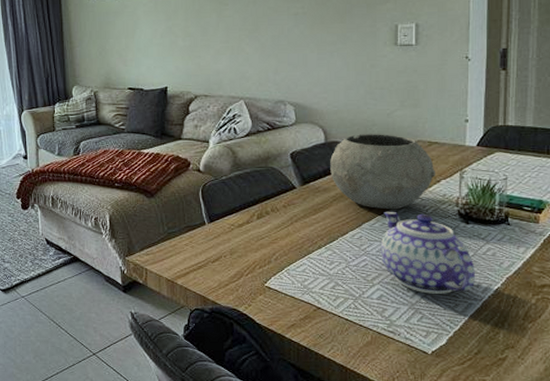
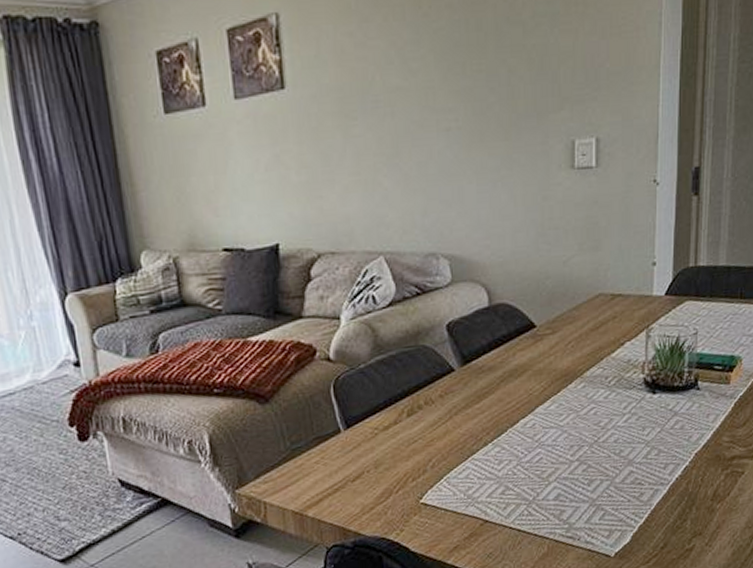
bowl: present [330,134,435,210] -> none [496,288,619,387]
teapot: present [380,211,476,294] -> none [557,386,663,485]

